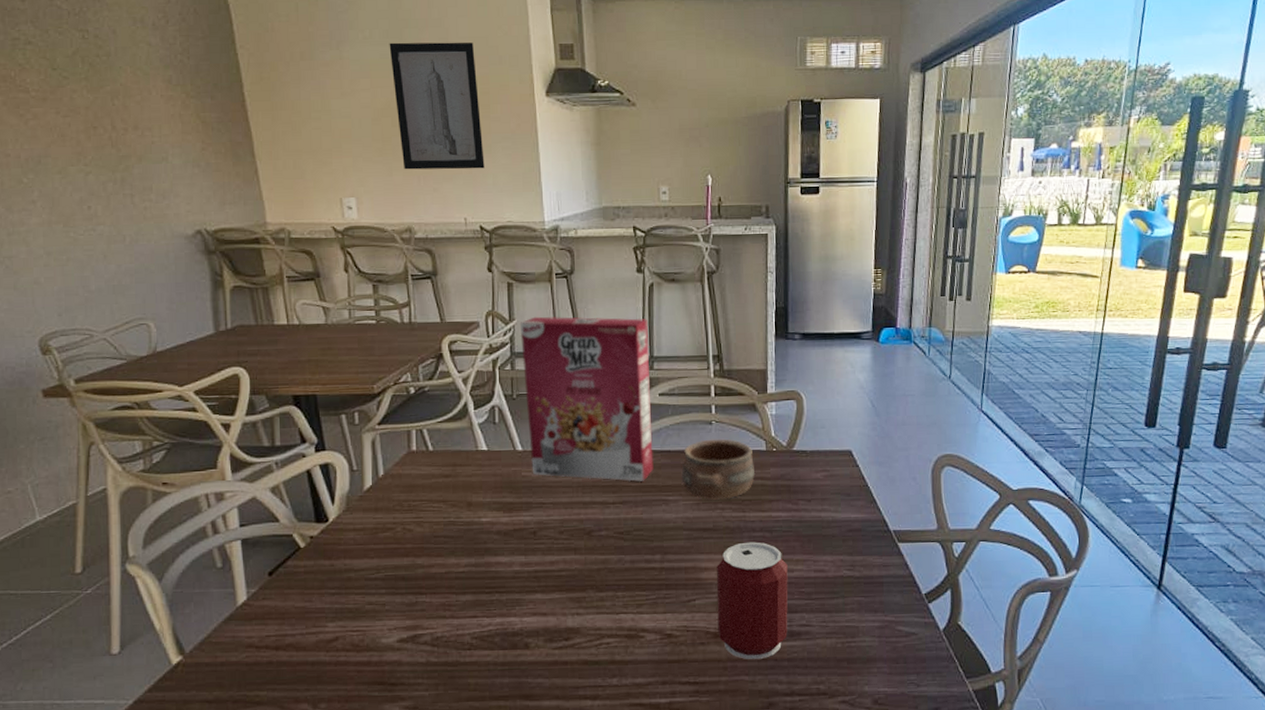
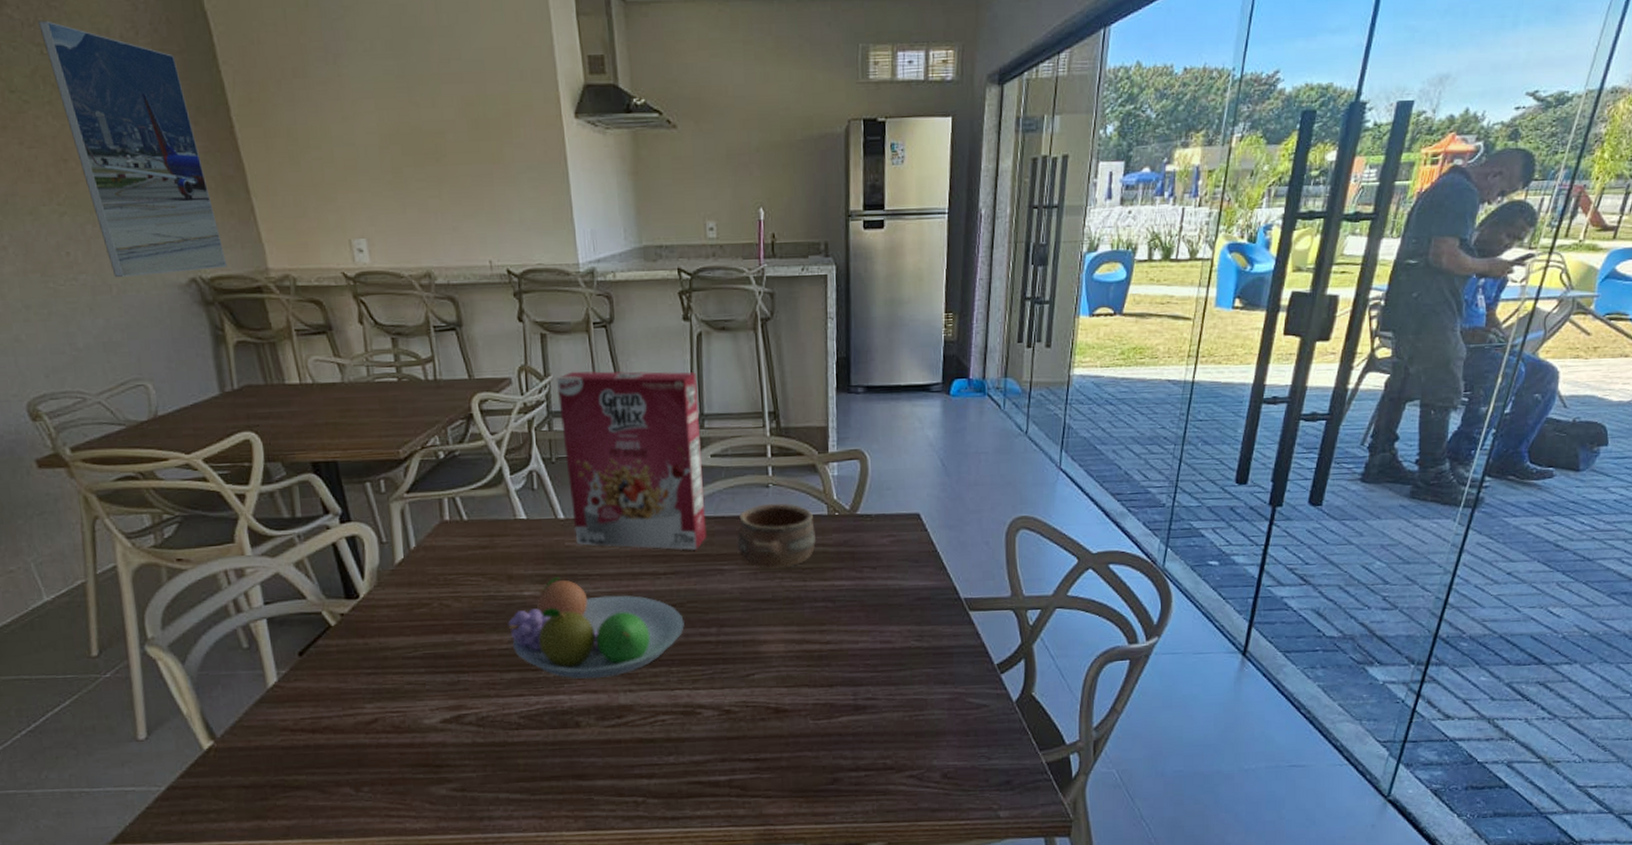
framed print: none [83,10,230,229] -> present [38,20,228,278]
wall art: present [389,42,485,170] -> none [393,54,509,206]
fruit bowl: none [465,505,630,602] -> present [508,577,684,679]
can: present [716,542,788,660] -> none [776,612,853,735]

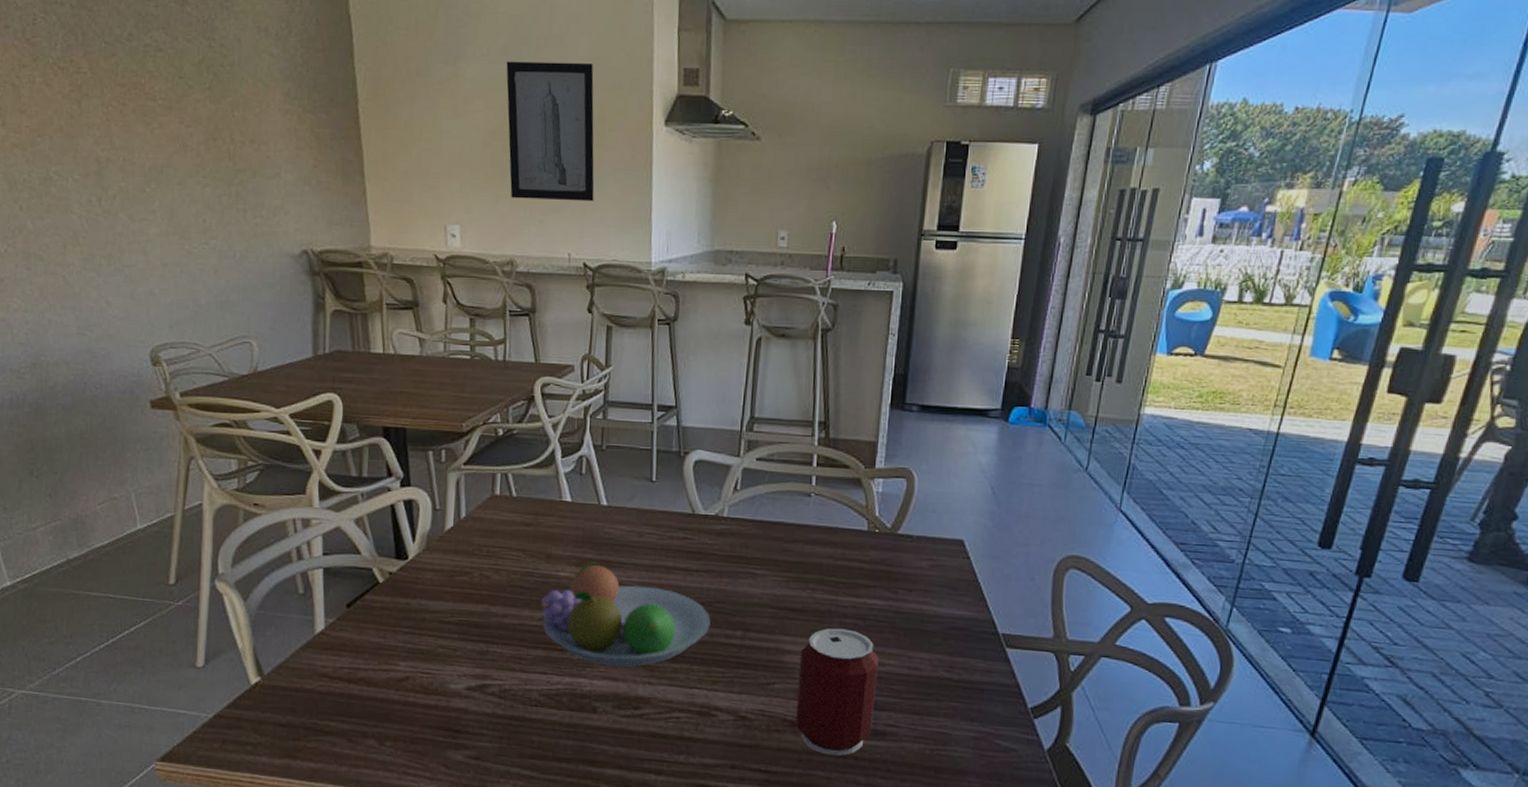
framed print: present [38,20,228,278] -> none [211,18,336,245]
wall art: none [393,54,509,206] -> present [506,61,595,202]
cereal box: present [556,371,707,551] -> none [615,364,751,551]
pottery: present [737,503,816,569] -> none [772,512,853,580]
can: none [776,612,853,735] -> present [796,628,879,756]

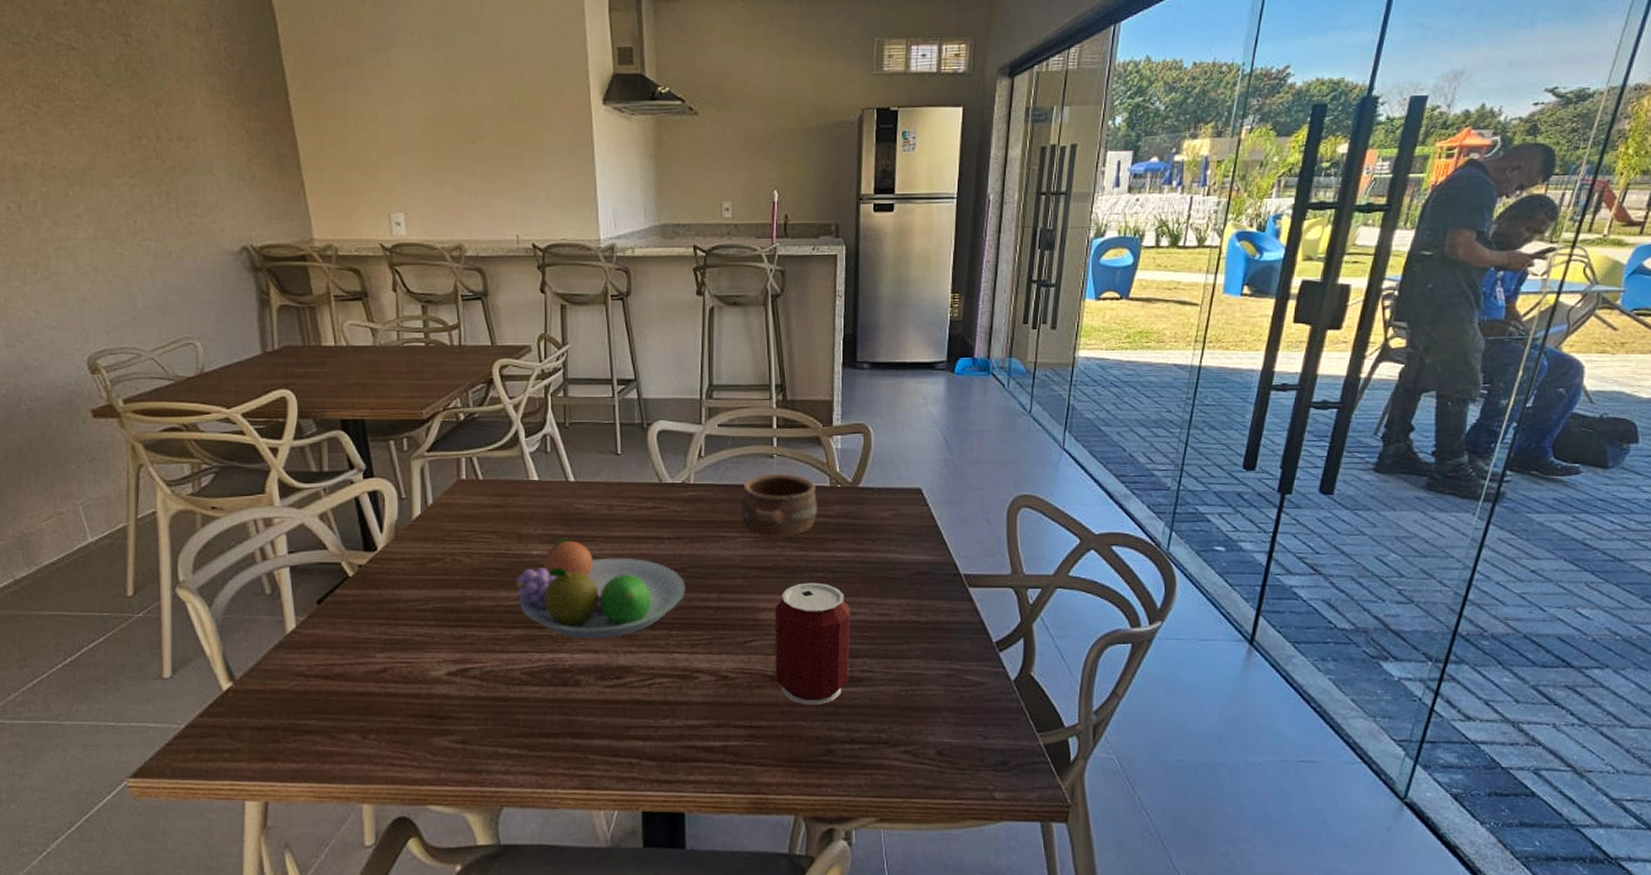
wall art: present [506,61,595,202] -> none [439,45,538,184]
pottery: none [772,512,853,580] -> present [740,473,817,537]

